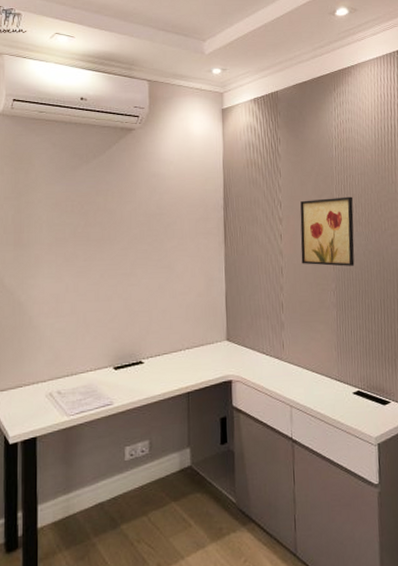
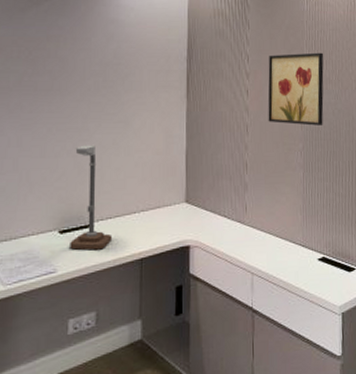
desk lamp: none [124,288,162,385] -> present [70,145,113,250]

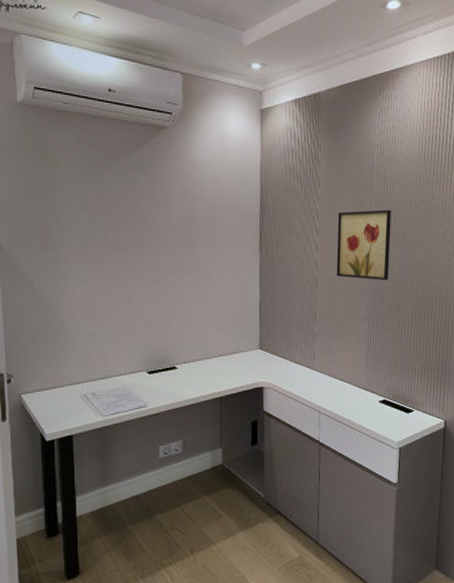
desk lamp: present [70,145,113,250] -> none [158,296,195,389]

